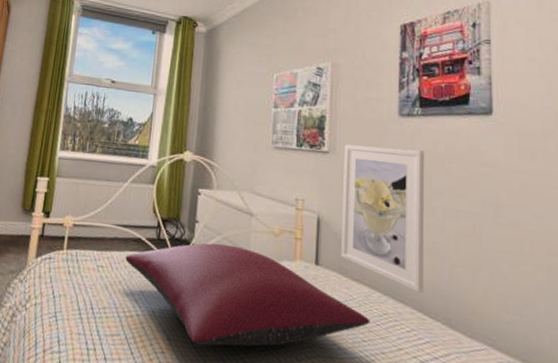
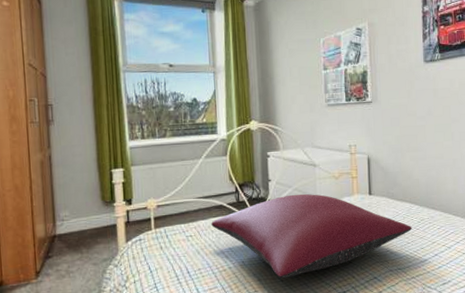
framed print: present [341,144,425,293] -> none [384,89,448,199]

